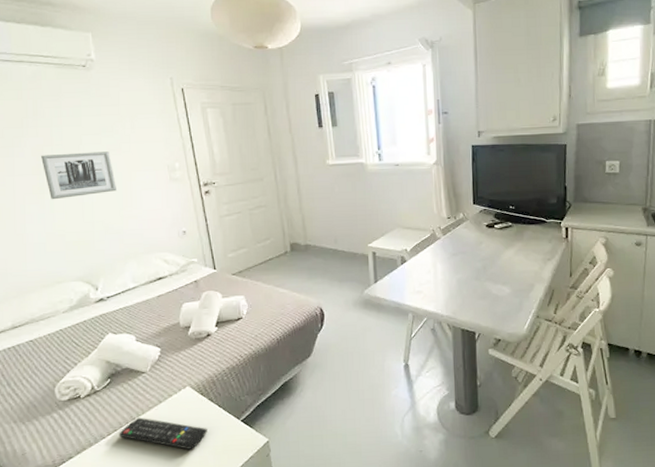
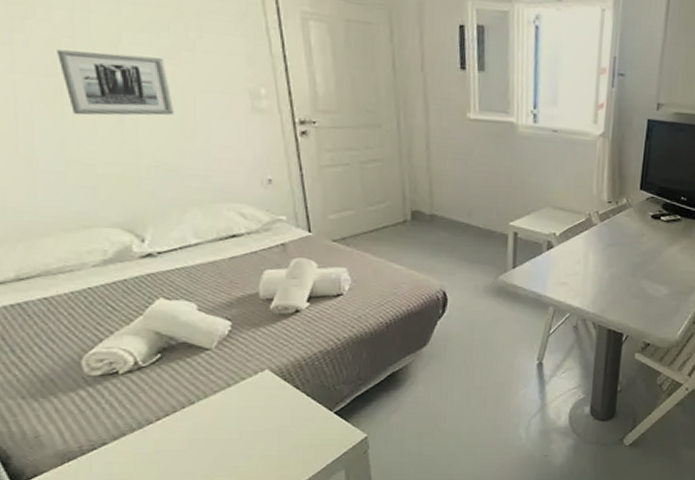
remote control: present [119,417,207,450] -> none [172,401,290,441]

